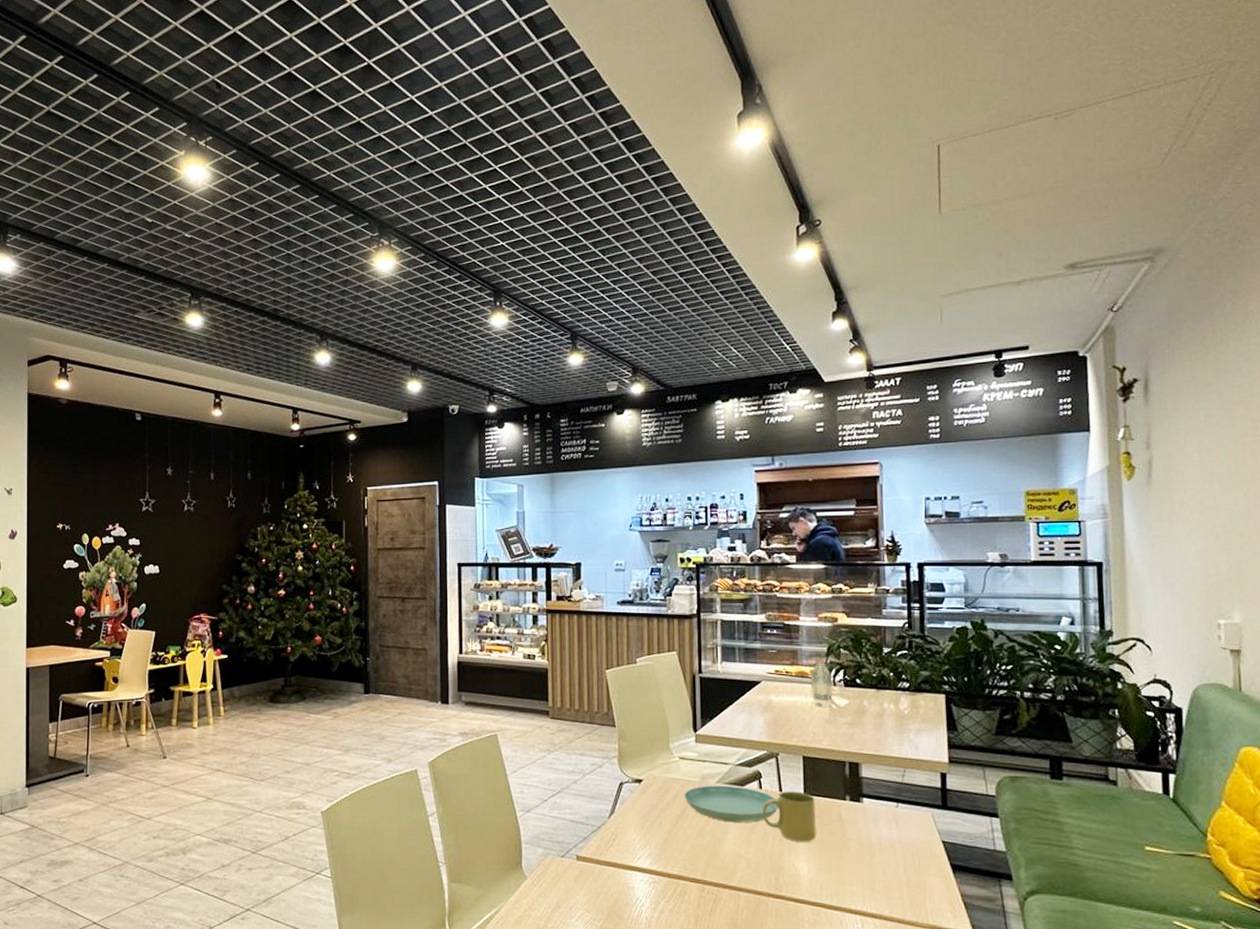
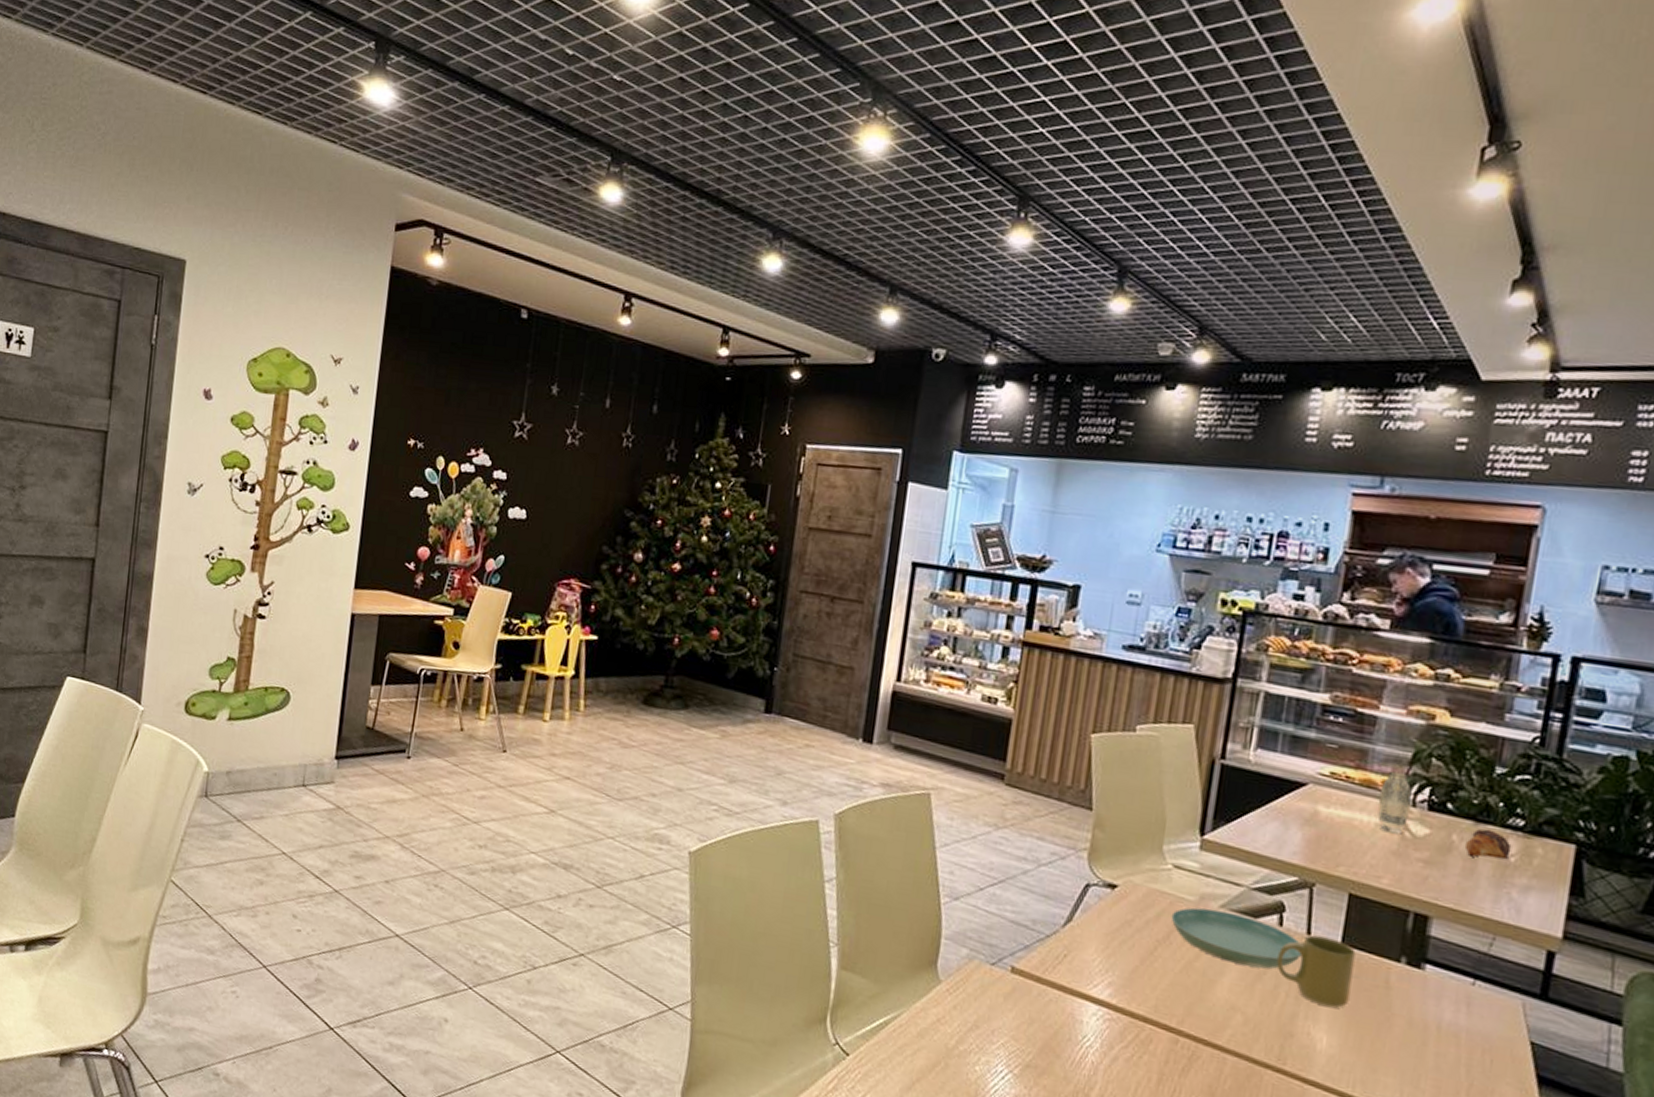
pastry: none [873,693,904,715] -> present [1464,828,1512,860]

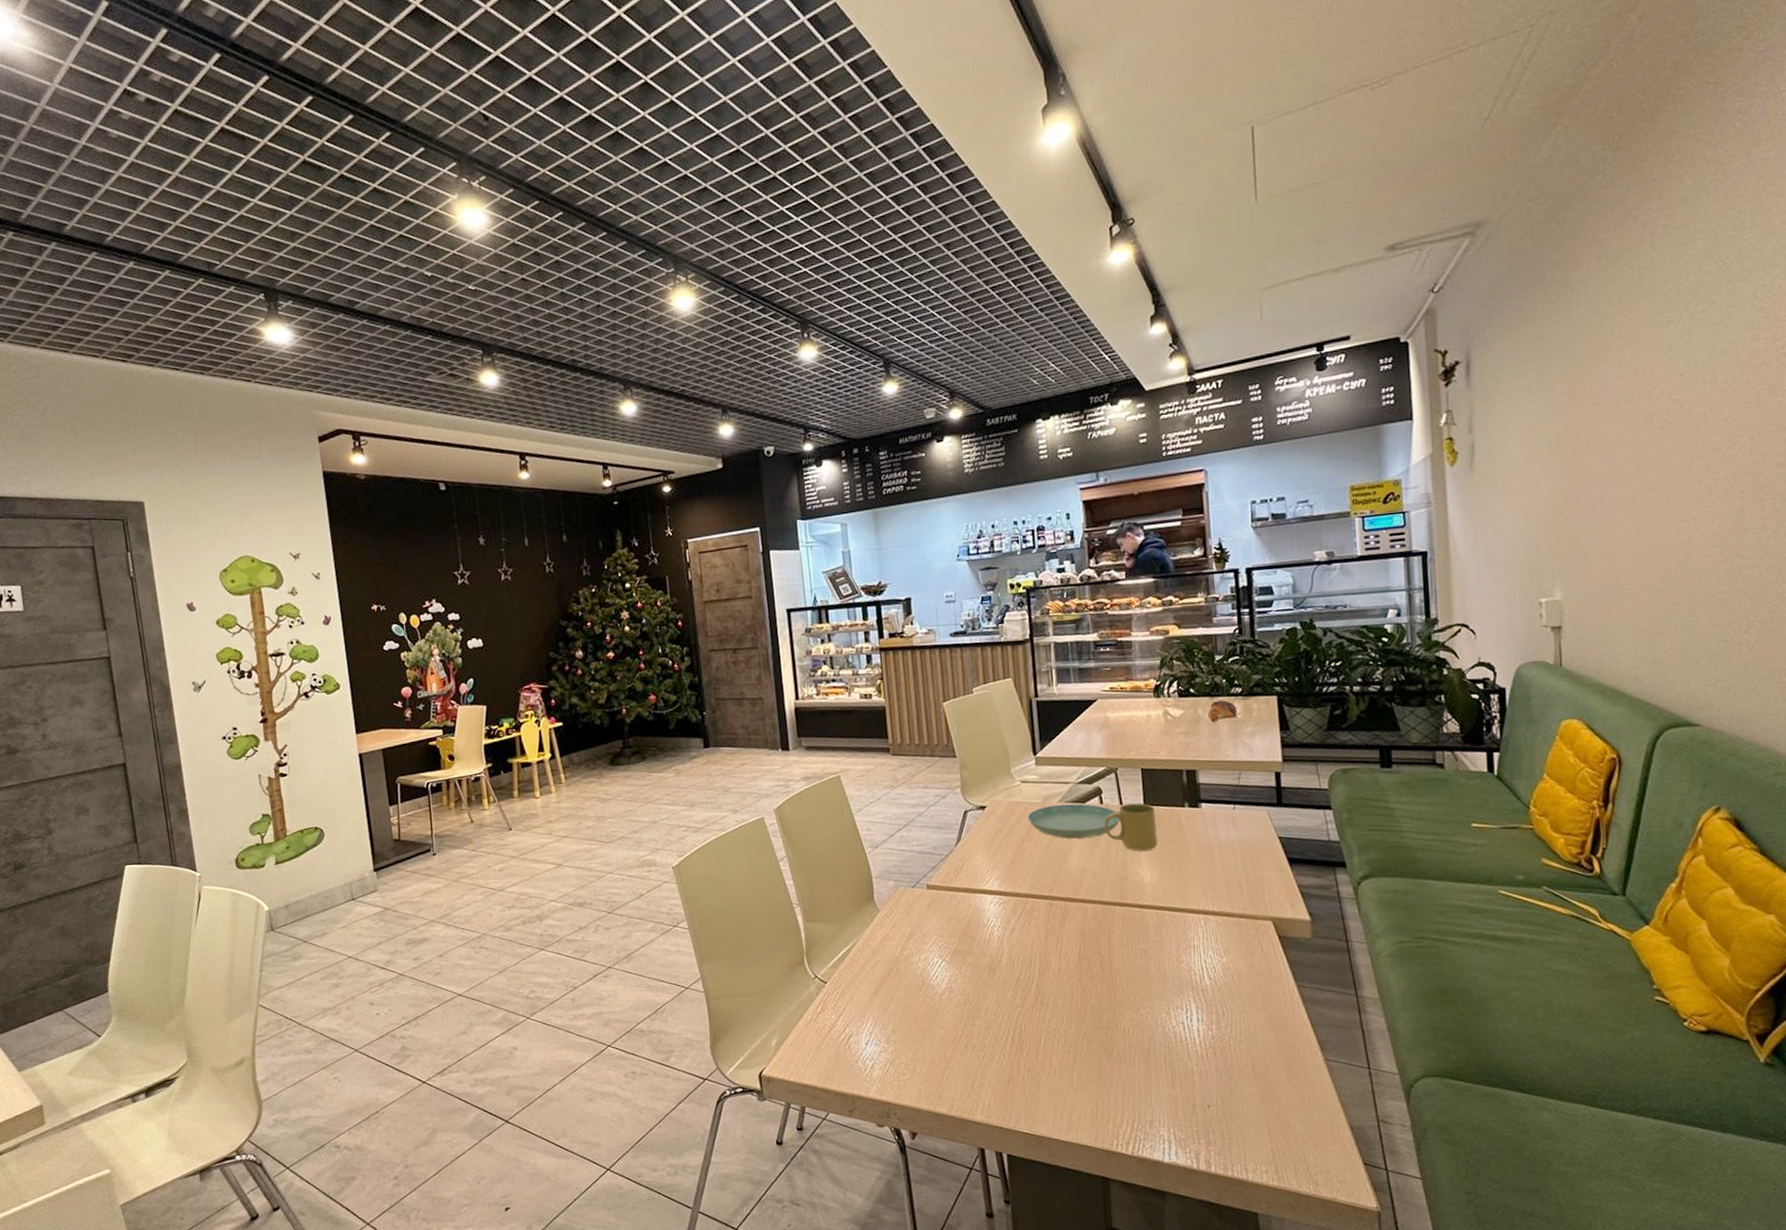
vase: present [1377,771,1412,834] -> none [1144,676,1167,720]

